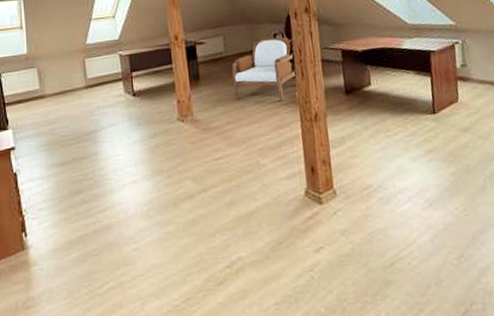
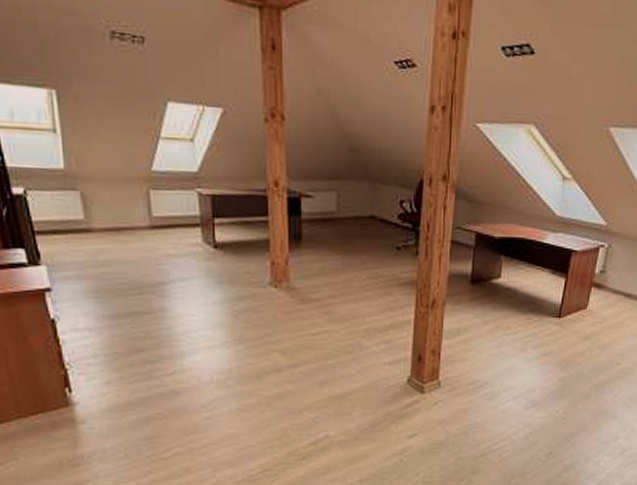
armchair: present [231,37,298,102] -> none [341,203,424,281]

